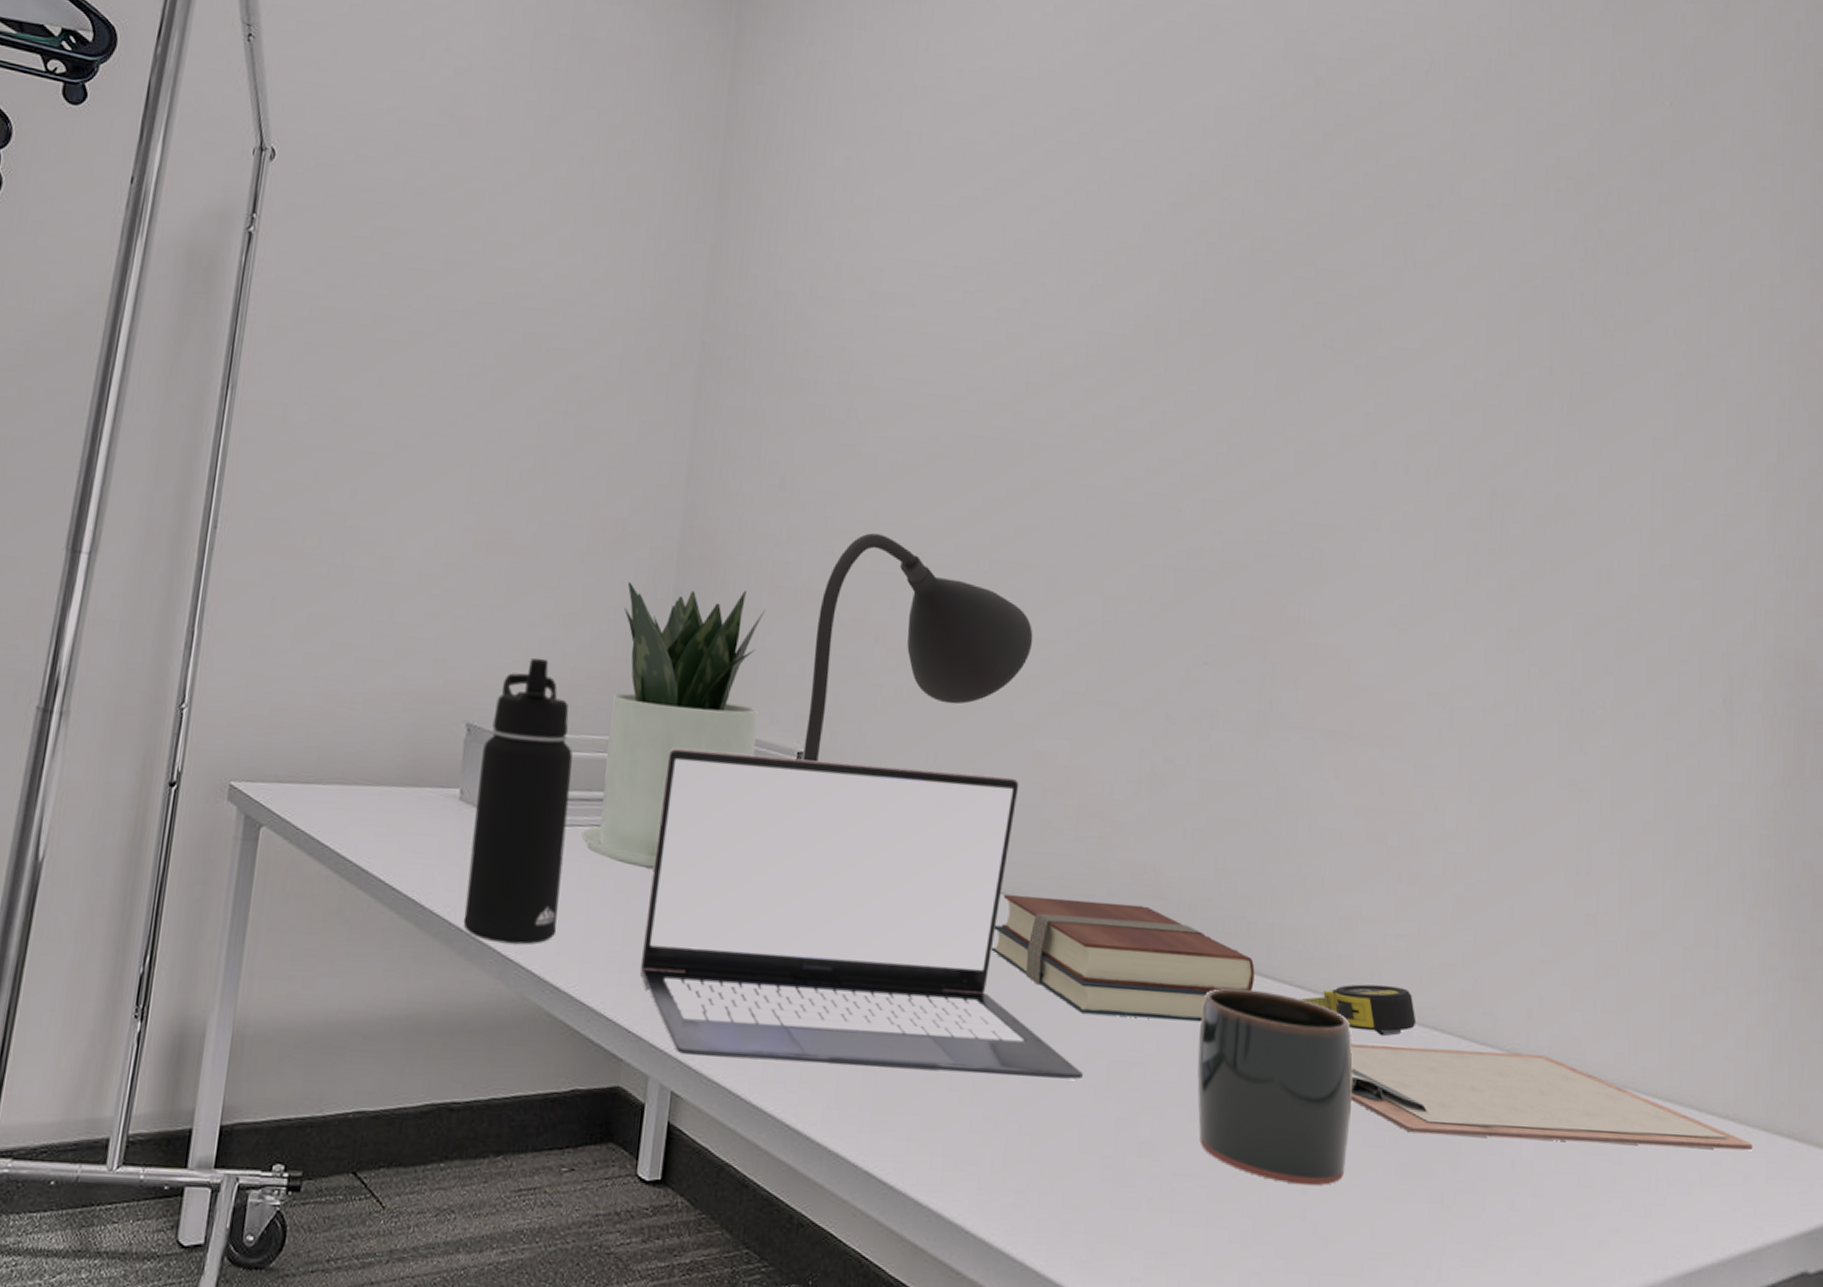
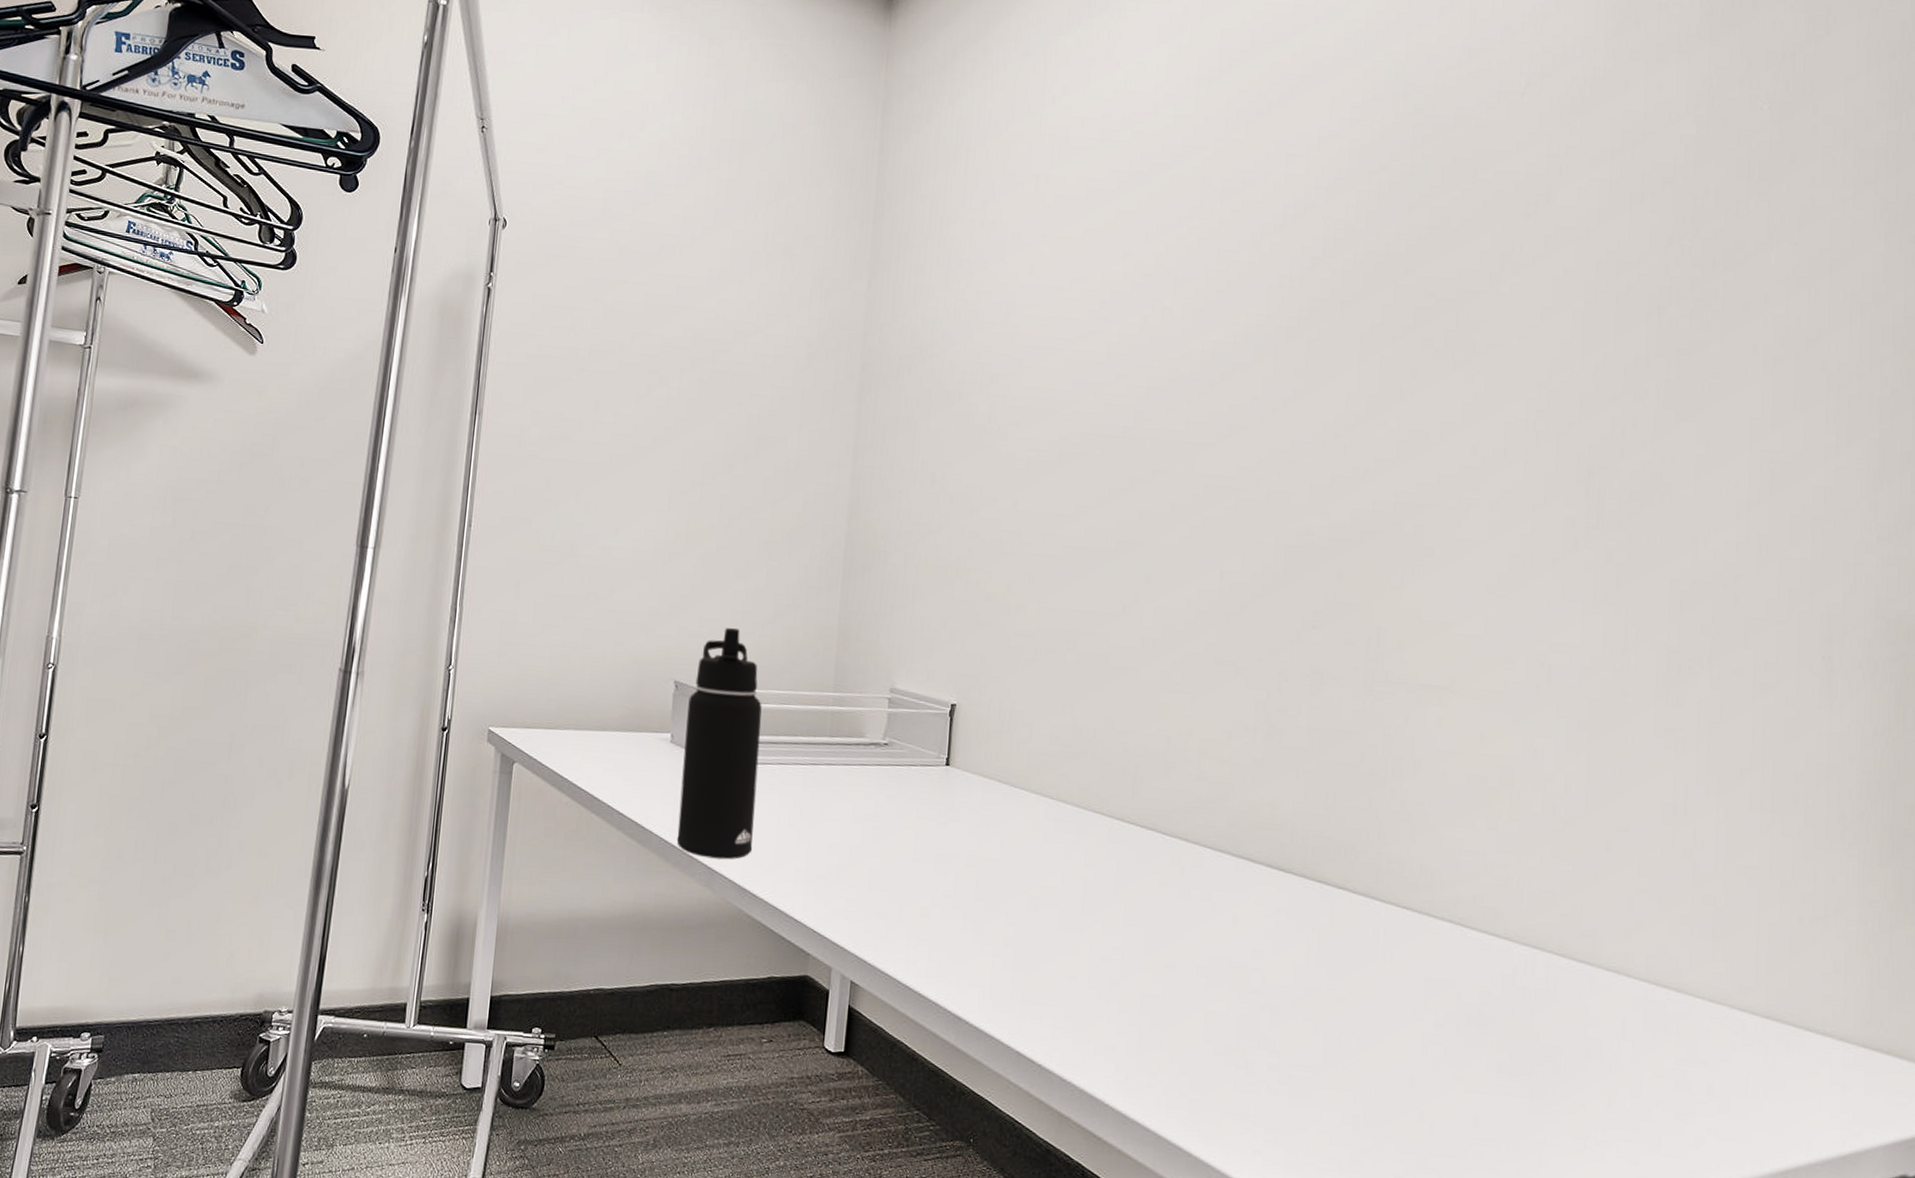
planter: present [581,582,766,869] -> none [771,564,921,800]
laptop: present [639,748,1083,1080] -> none [822,701,1207,982]
desk lamp: present [803,533,1033,762] -> none [956,520,1157,713]
books: present [992,893,1255,1022] -> none [1124,824,1364,936]
mug: present [1197,988,1353,1186] -> none [1311,907,1457,1079]
tape measure: present [1300,984,1417,1037] -> none [1406,906,1517,953]
clipboard: present [1349,1044,1753,1151] -> none [1453,958,1852,1065]

